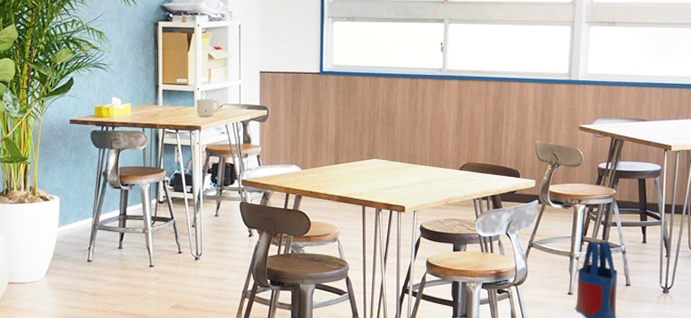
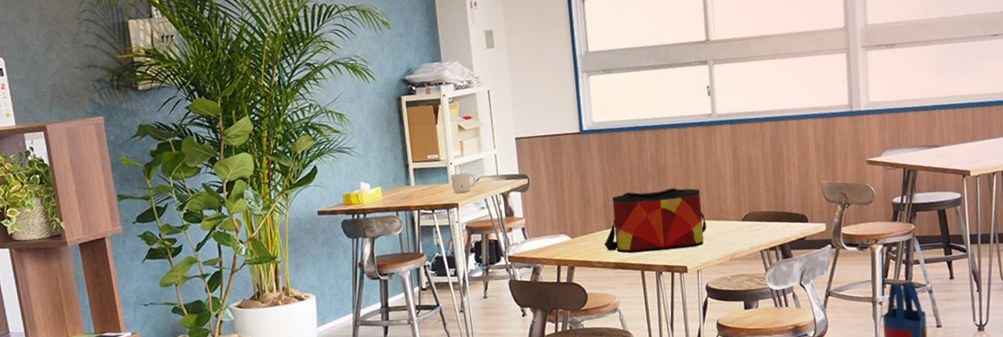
bag: none [331,132,427,189] -> present [604,187,707,253]

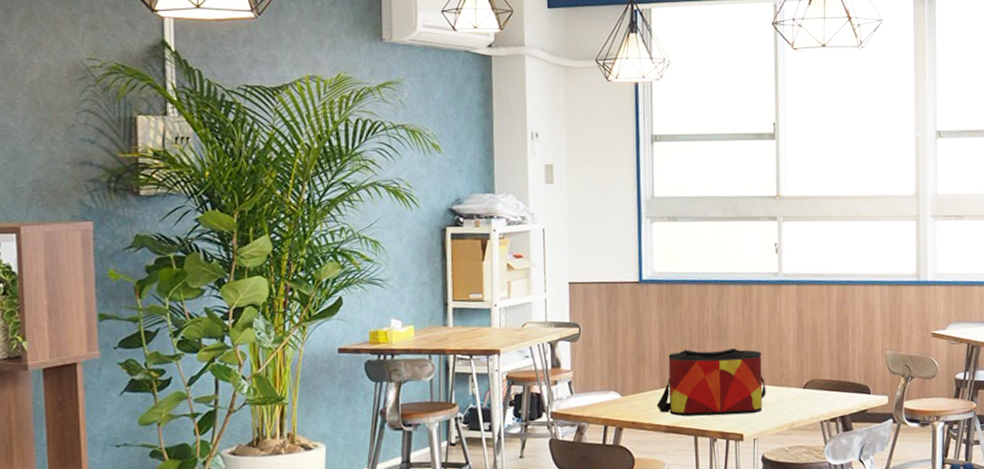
mug: present [450,172,476,193] -> none [494,316,522,339]

